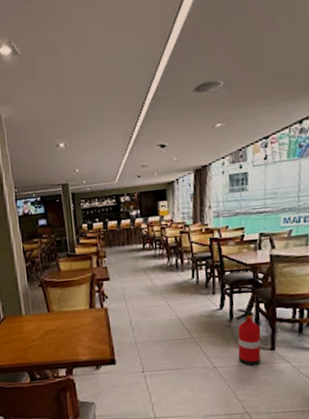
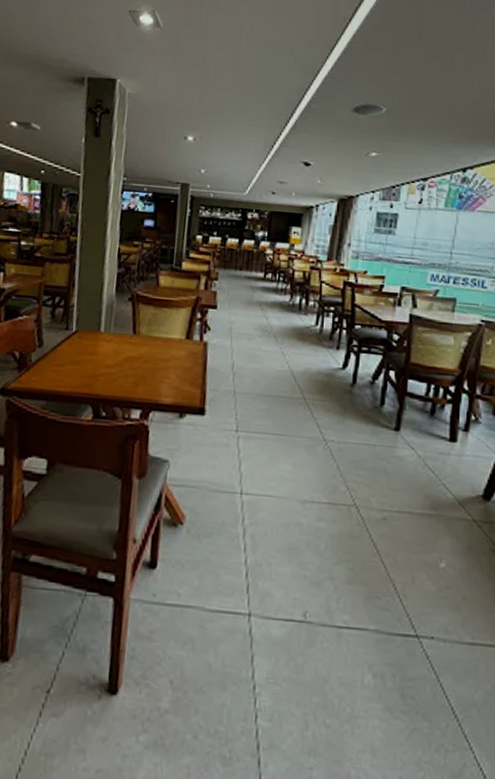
fire extinguisher: present [235,309,261,366] -> none [354,372,389,447]

